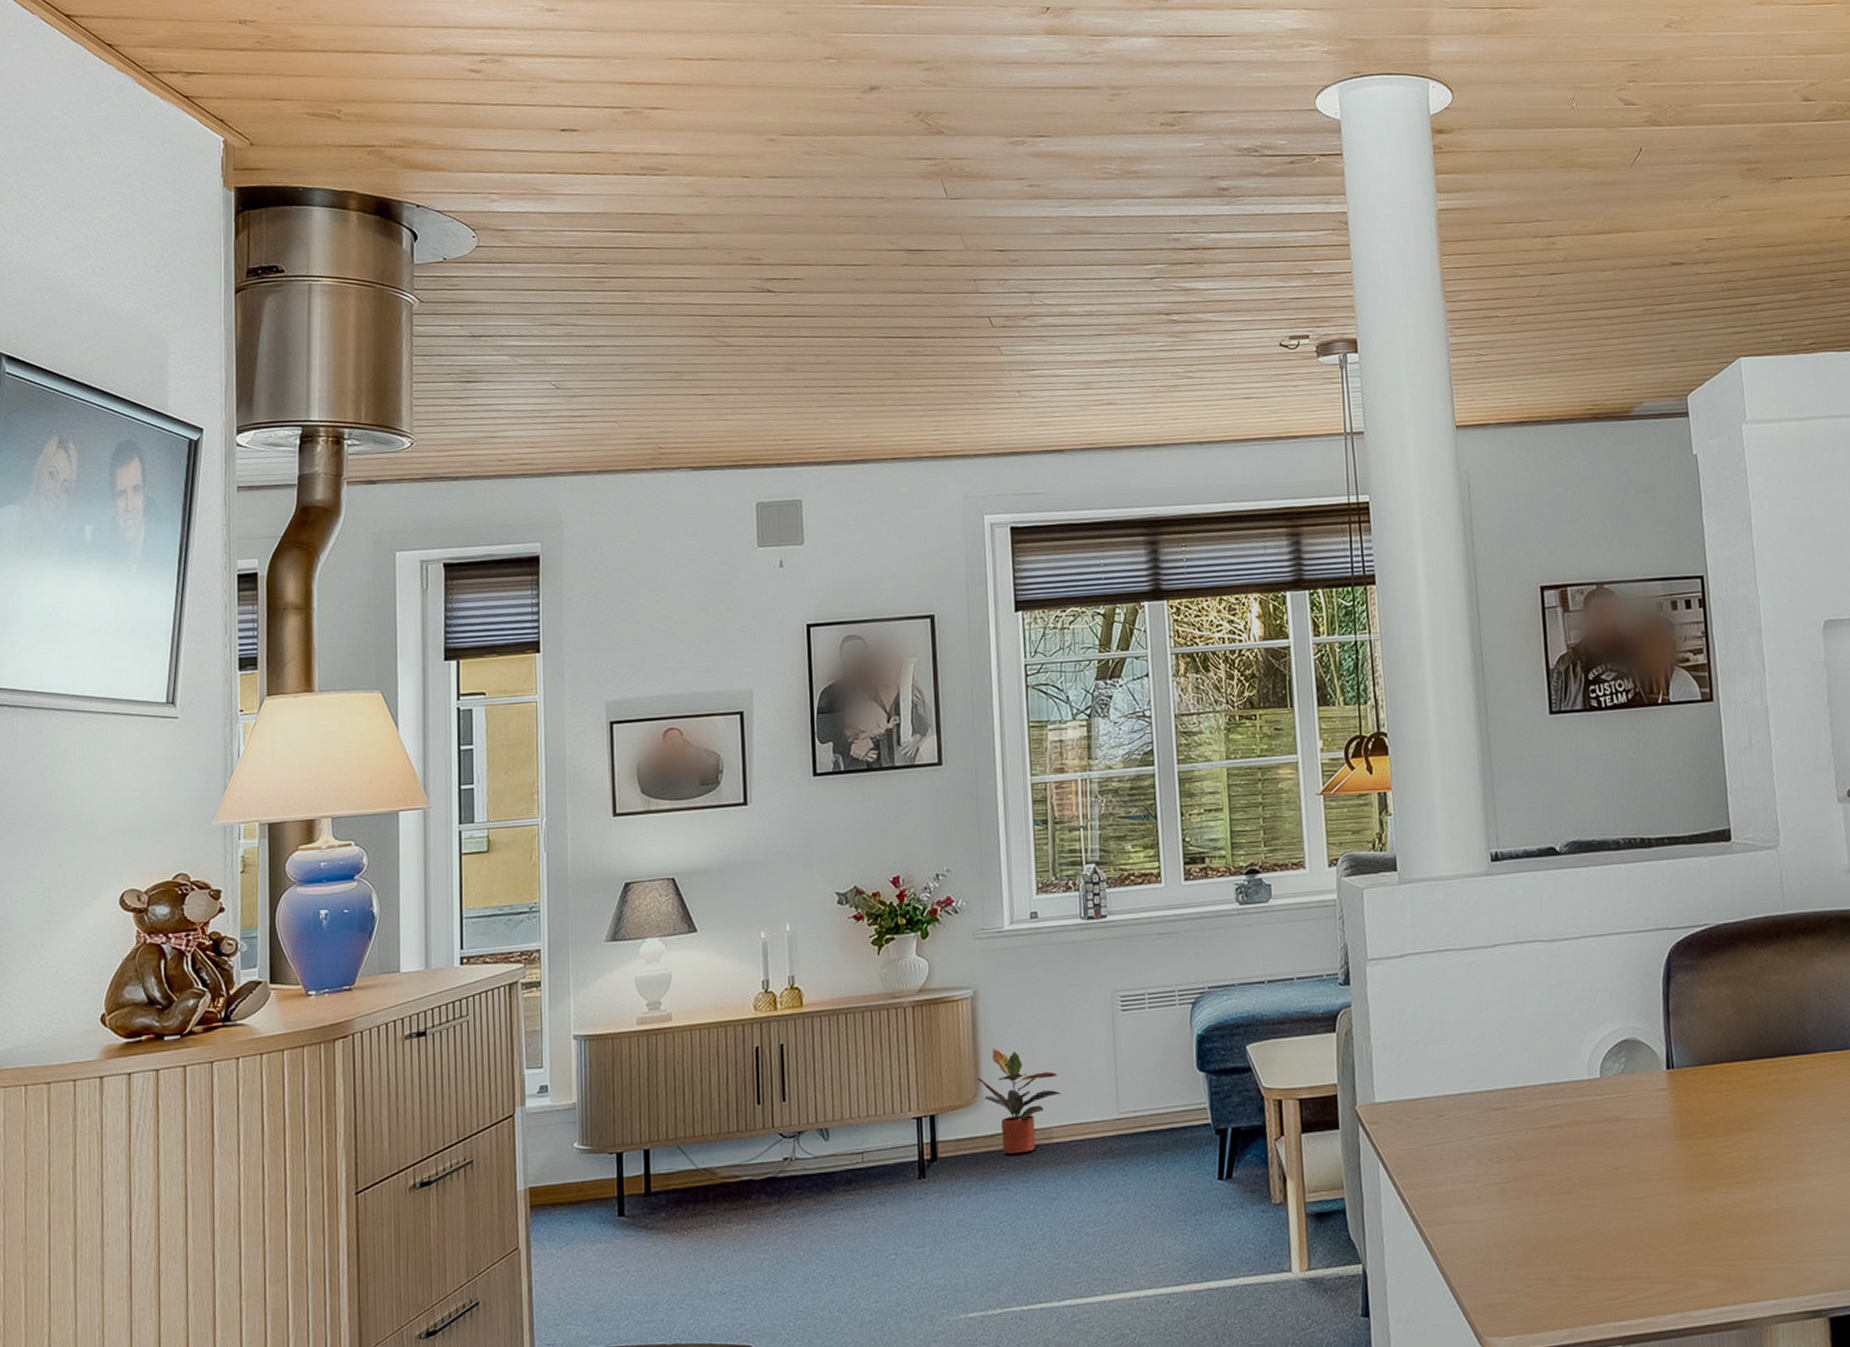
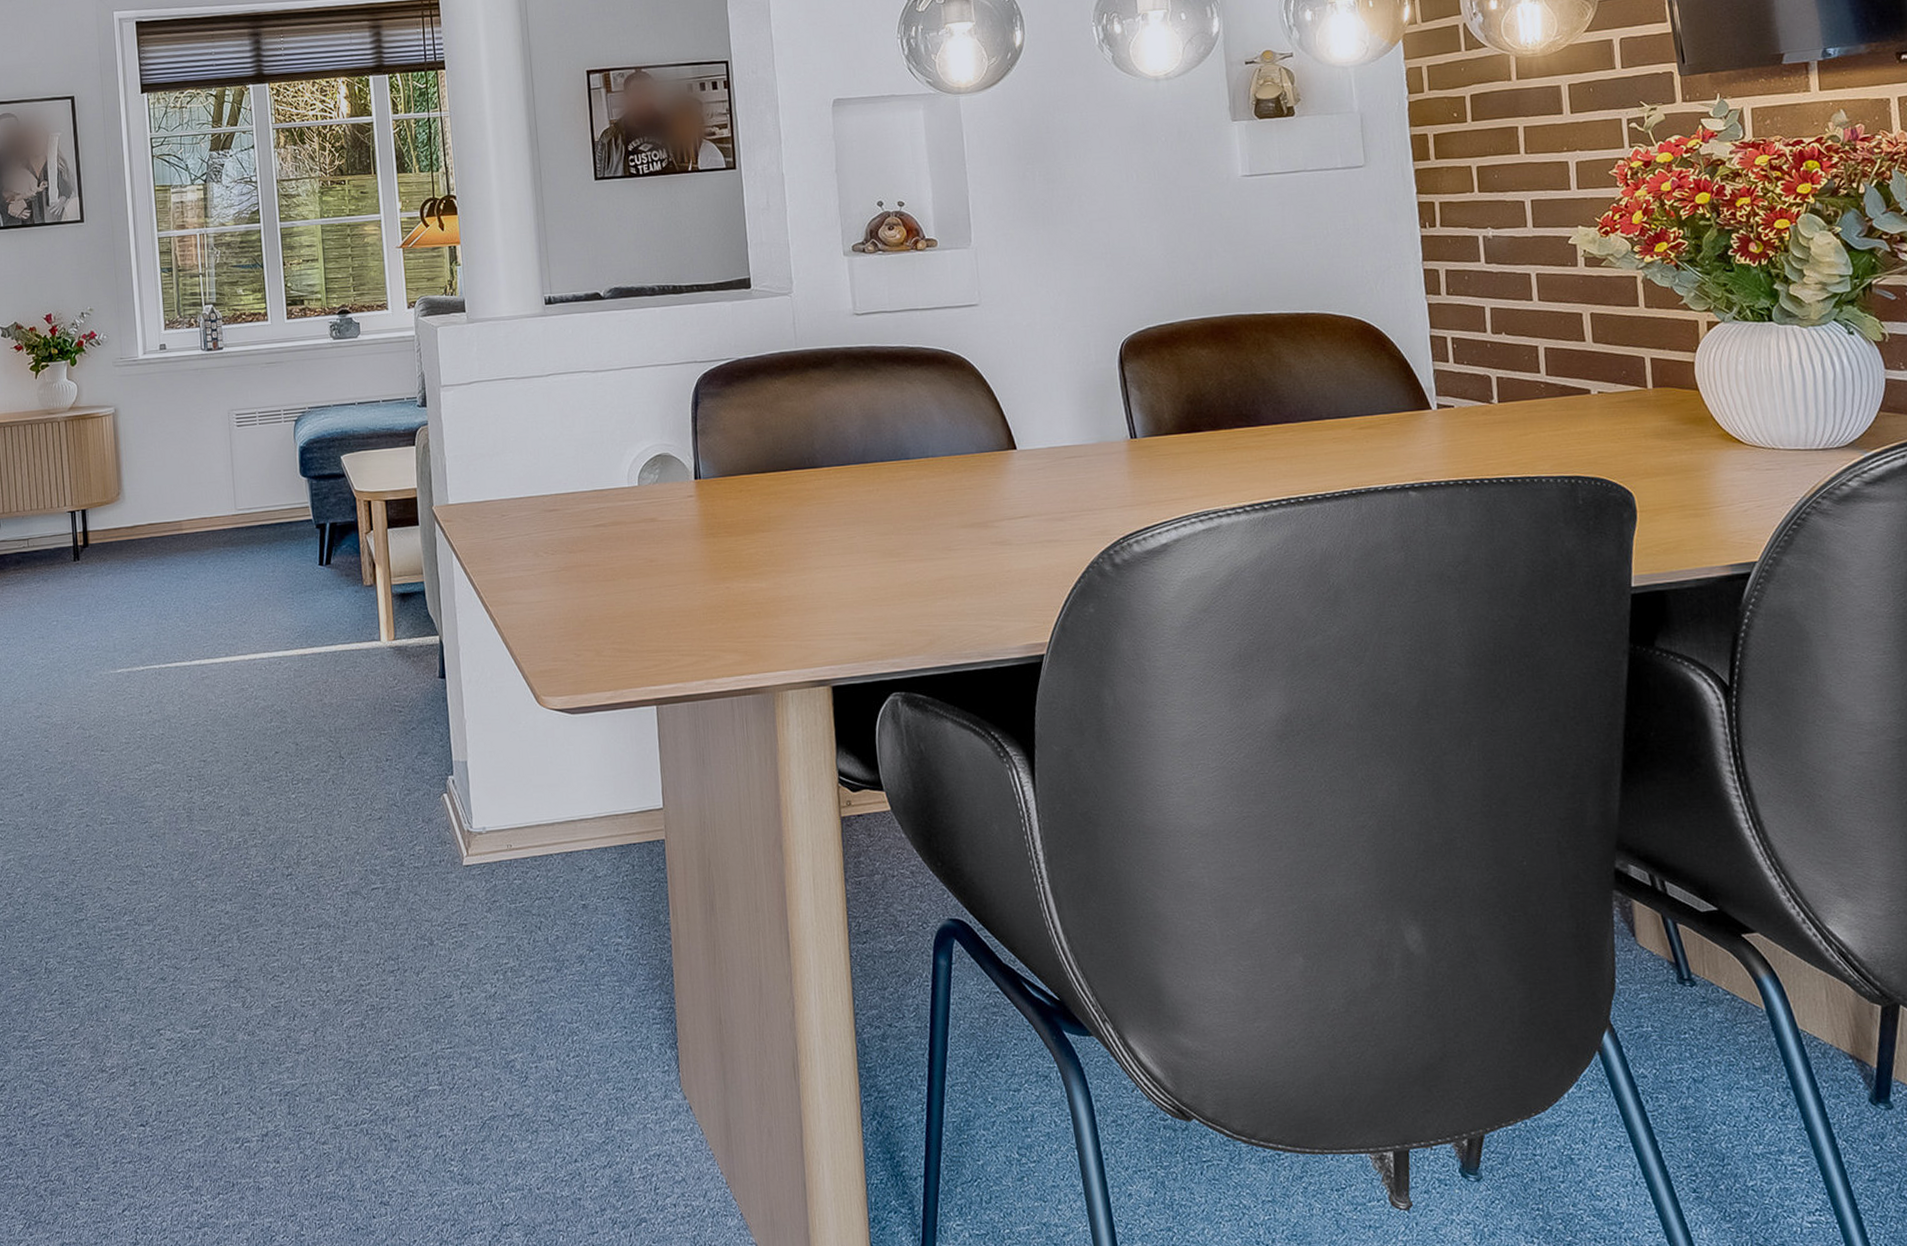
potted plant: present [975,1048,1062,1155] -> none [118,455,189,543]

